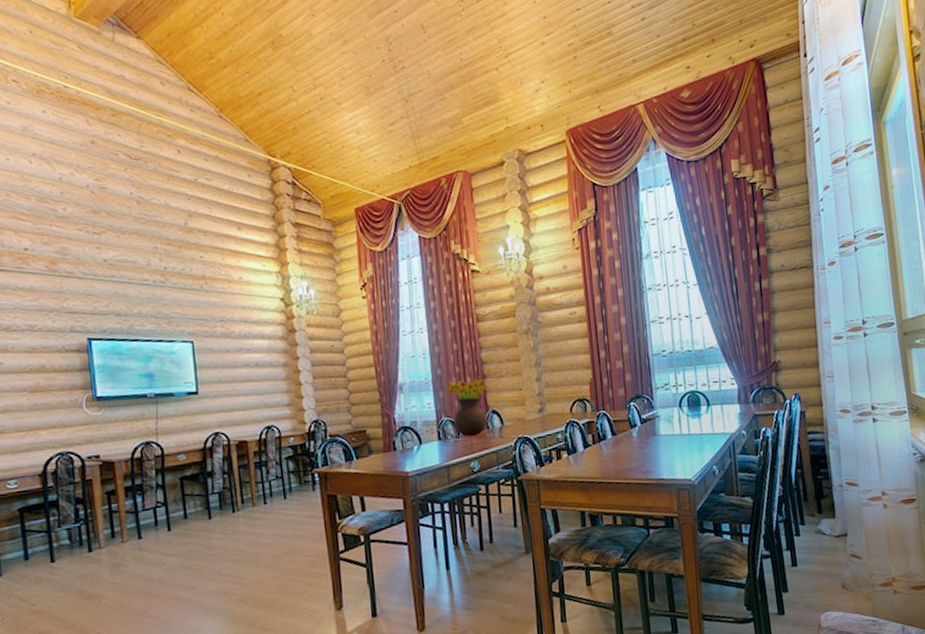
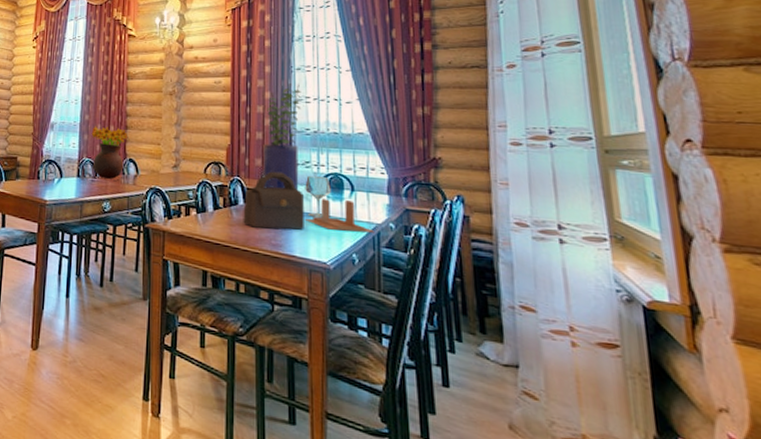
handbag: none [612,398,669,460] -> present [243,171,304,230]
vase: none [624,304,661,417] -> present [263,83,302,190]
wine glass: none [666,396,690,438] -> present [305,175,331,218]
napkin holder: none [670,415,730,447] -> present [306,199,374,233]

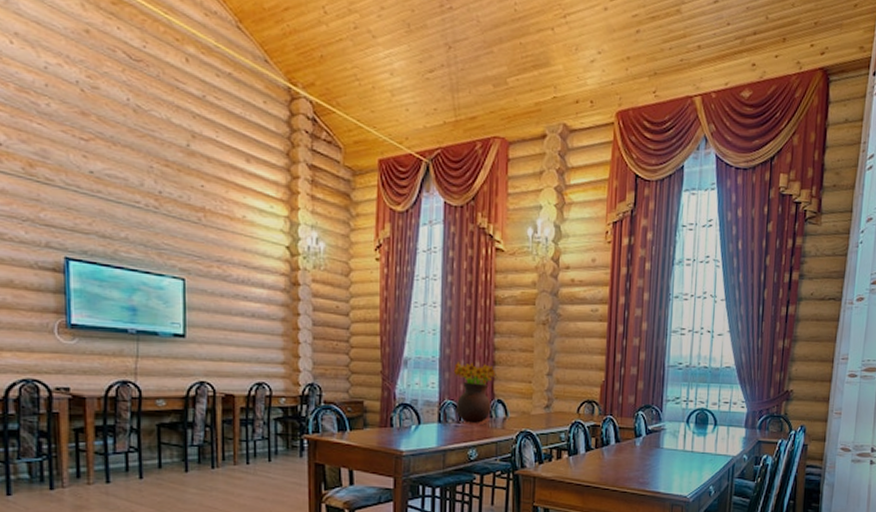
handbag: present [243,171,304,230] -> none [613,409,672,468]
vase: present [263,83,302,190] -> none [635,313,677,427]
wine glass: present [305,175,331,218] -> none [673,411,697,453]
napkin holder: present [306,199,374,233] -> none [671,435,730,465]

